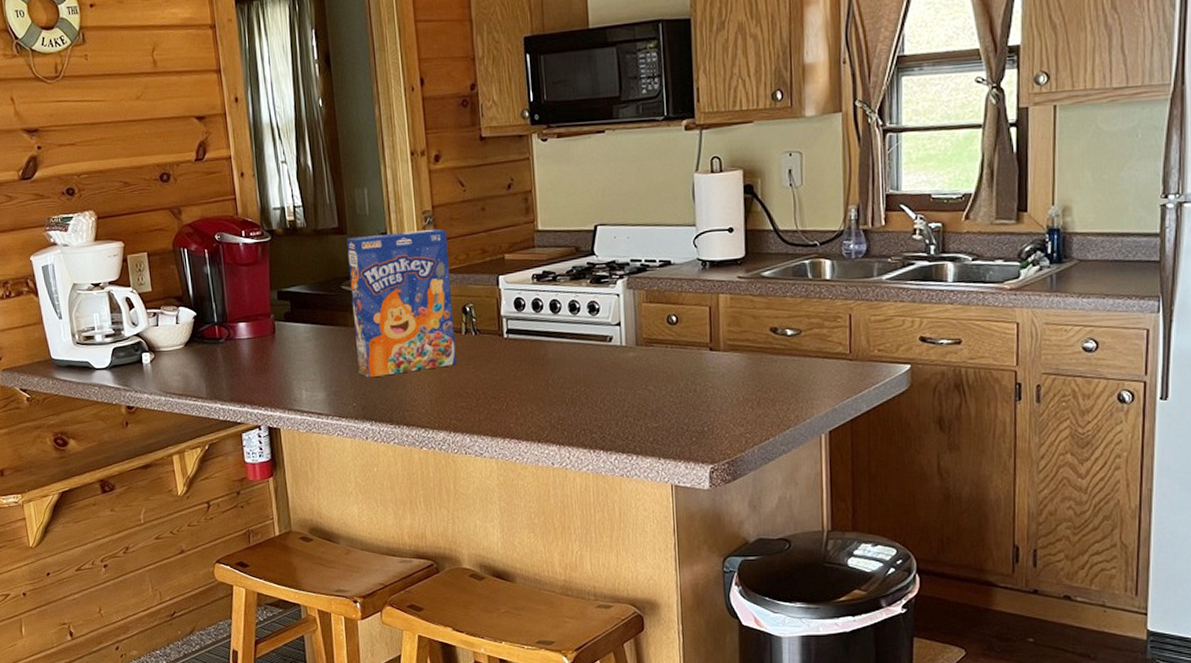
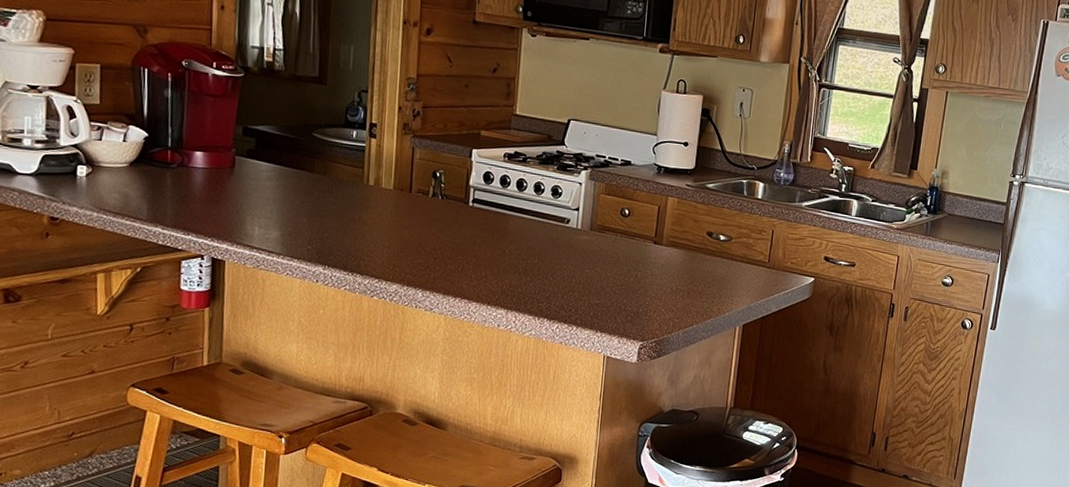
cereal box: present [347,228,456,378] -> none [318,88,428,225]

